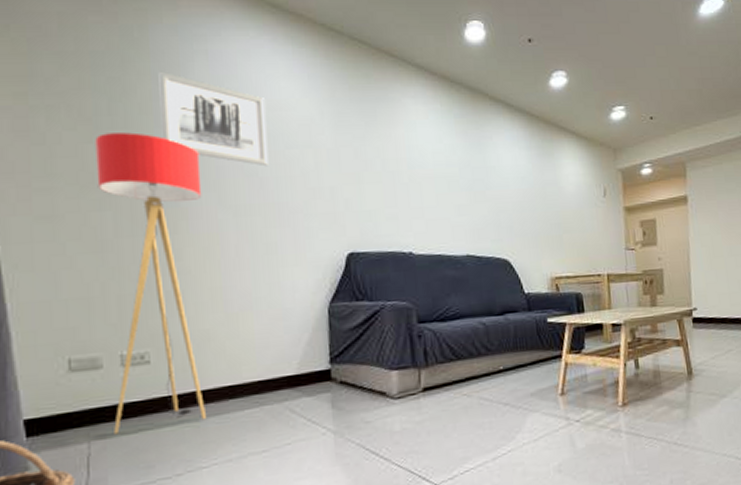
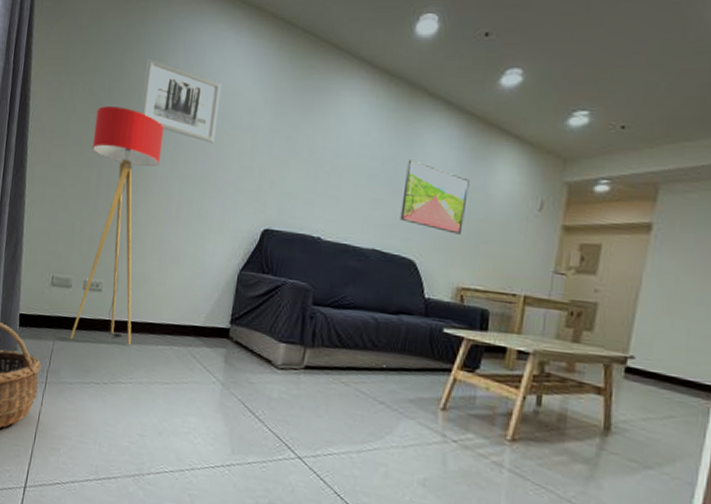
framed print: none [483,163,545,229] -> present [400,160,470,235]

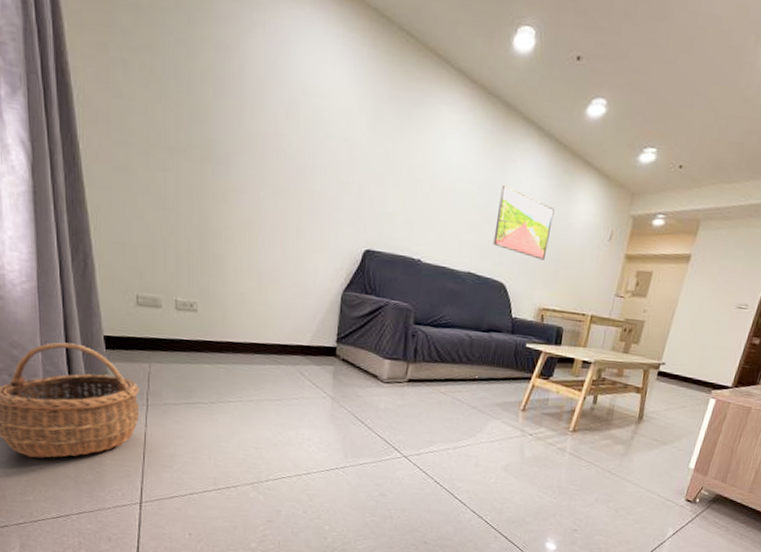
floor lamp: present [70,106,165,346] -> none [163,96,250,366]
wall art: present [141,57,221,144] -> none [219,38,311,154]

